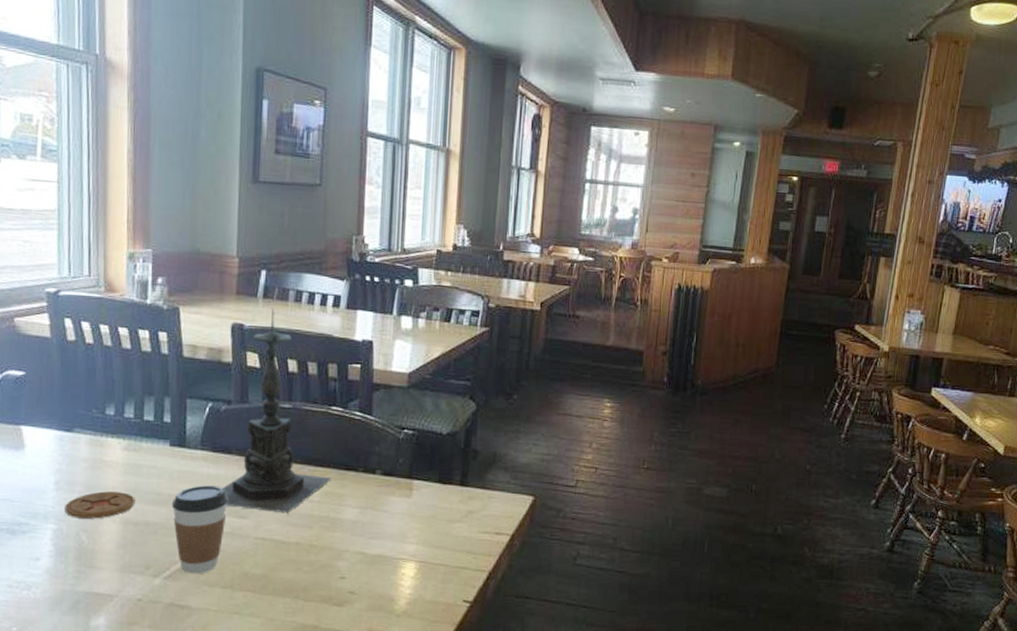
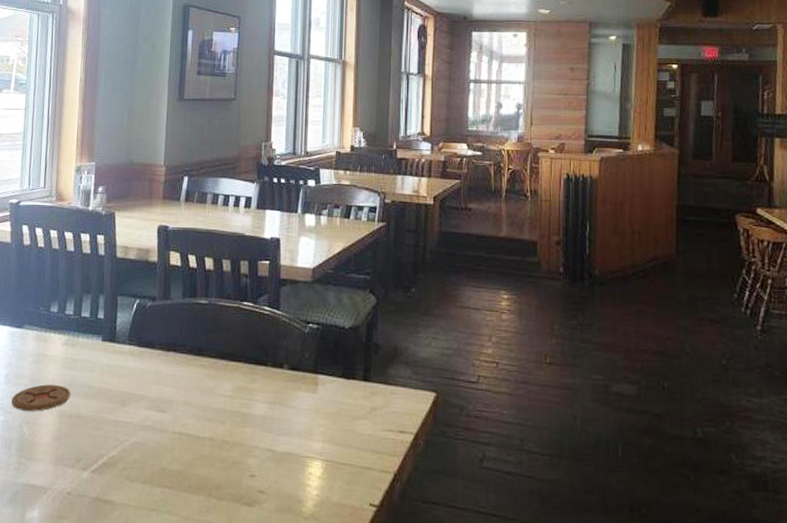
coffee cup: present [171,485,228,574] -> none [101,379,150,468]
candle holder: present [221,308,332,514] -> none [145,211,243,408]

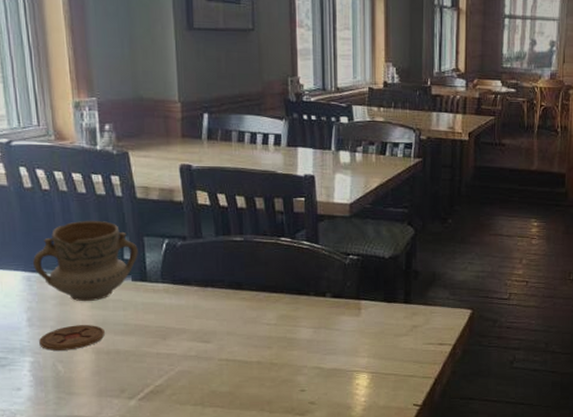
mug: none [19,277,111,361] -> present [33,220,138,302]

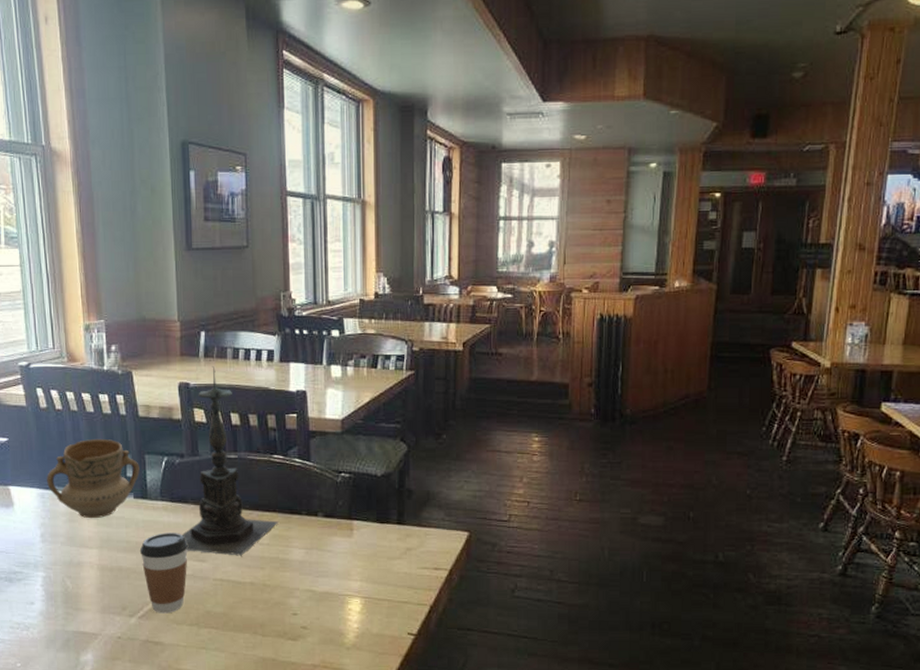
coaster: present [39,325,105,351] -> none [51,541,109,566]
coffee cup: none [139,315,191,395] -> present [139,533,188,614]
candle holder: none [184,149,286,336] -> present [181,366,278,556]

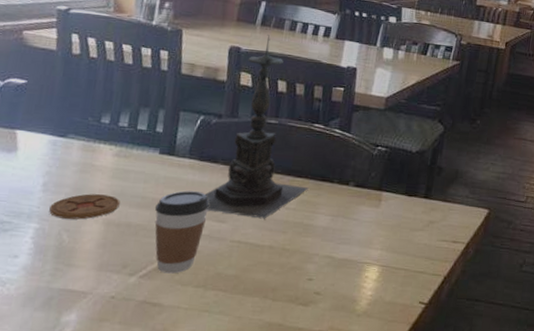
mug: present [47,438,140,519] -> none [62,90,172,171]
coaster: none [51,541,109,566] -> present [49,194,120,220]

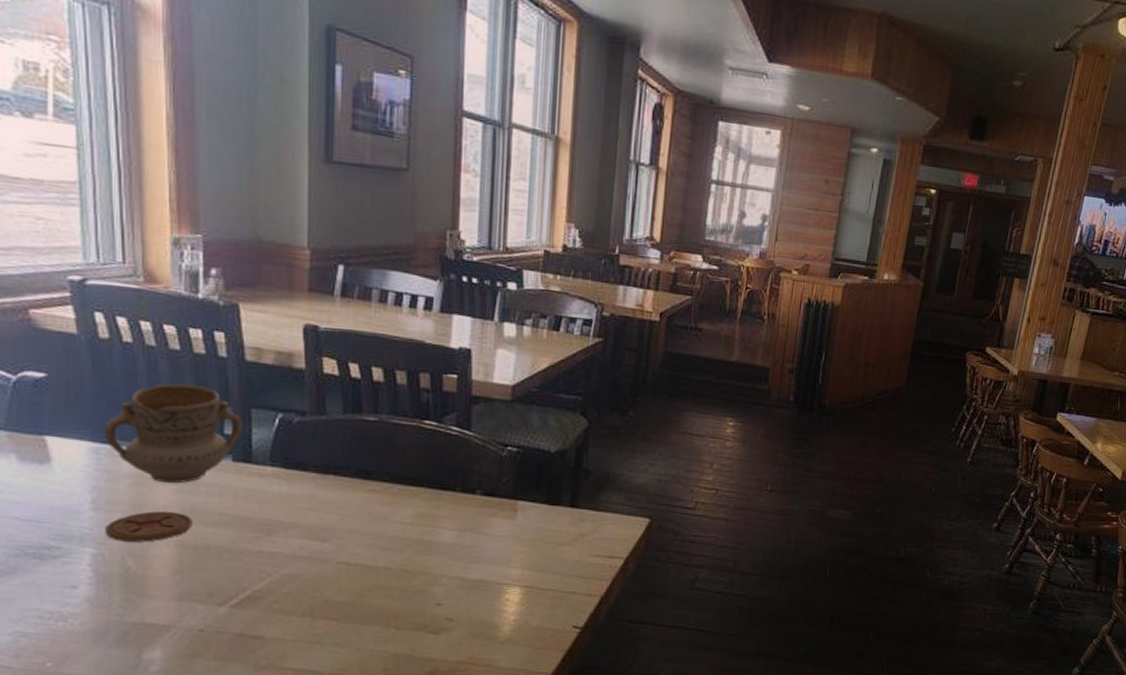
mug: none [62,90,172,171] -> present [105,383,243,484]
coffee cup: present [154,190,210,274] -> none [236,505,304,602]
candle holder: present [204,35,309,219] -> none [296,308,426,536]

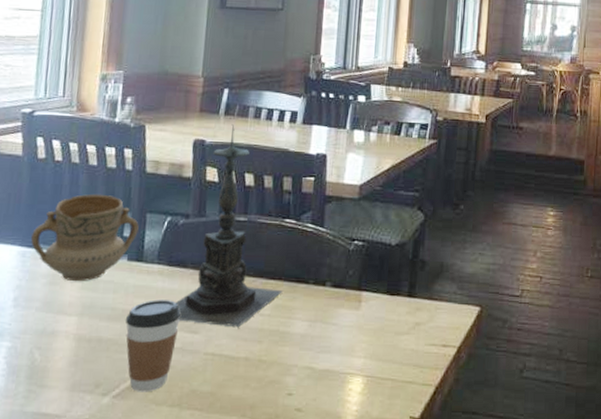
coaster: present [105,511,192,542] -> none [20,307,90,336]
coffee cup: none [236,505,304,602] -> present [125,300,181,392]
candle holder: none [296,308,426,536] -> present [175,124,283,328]

